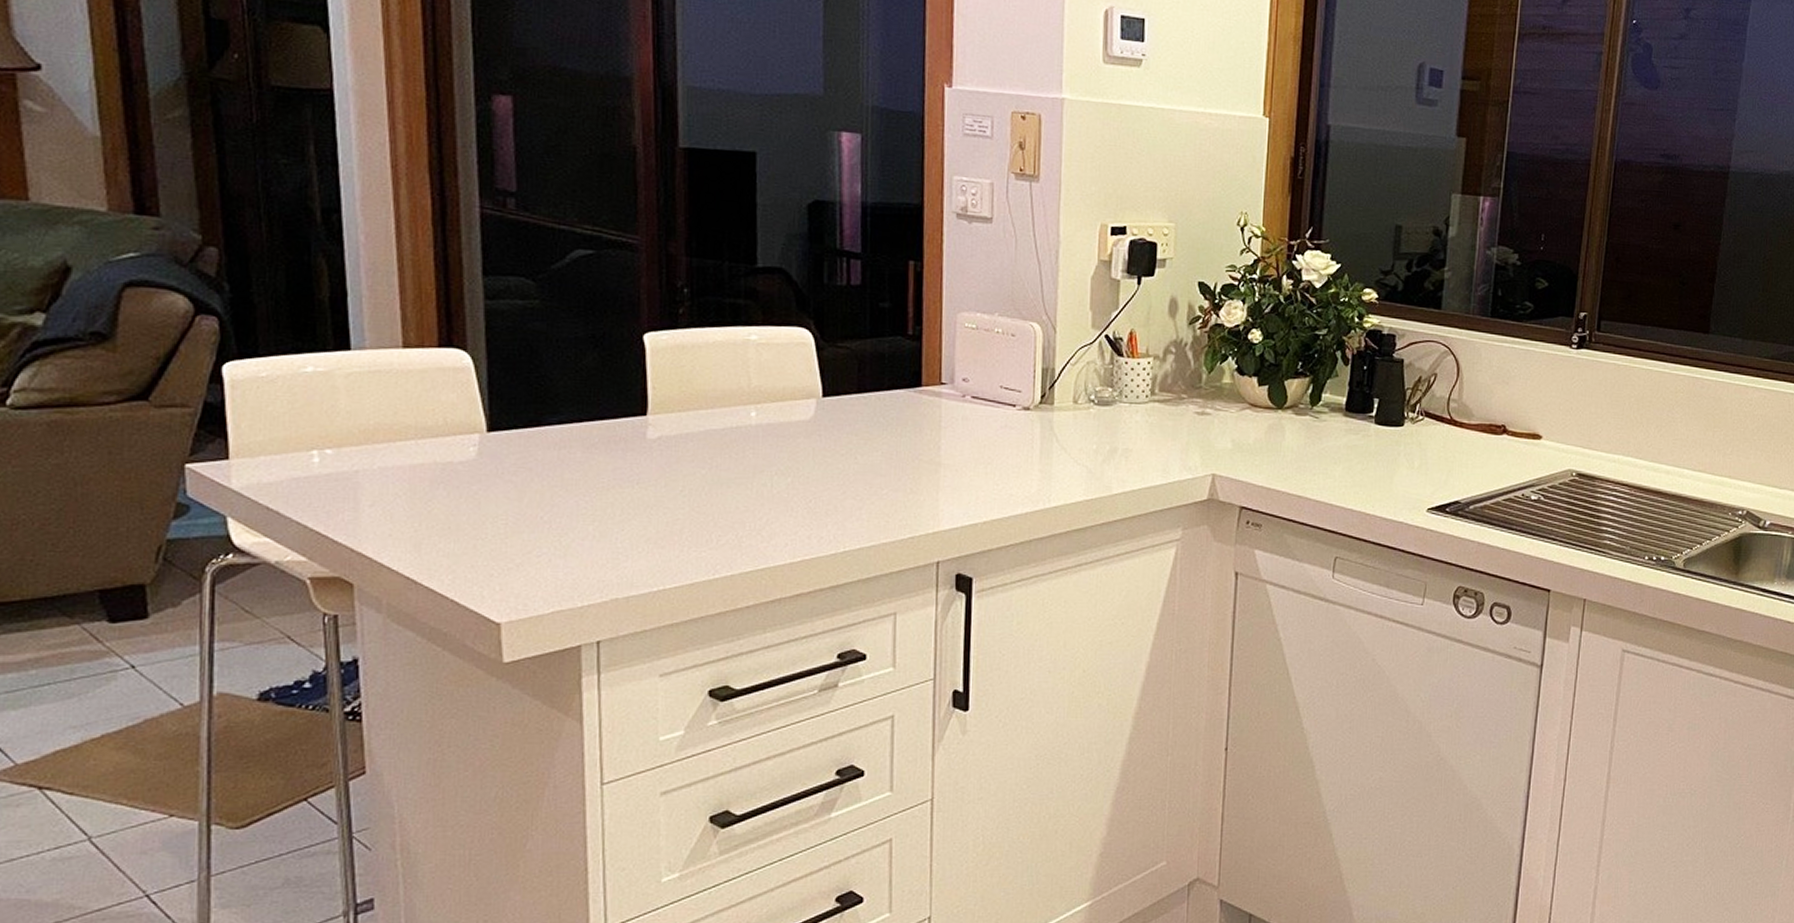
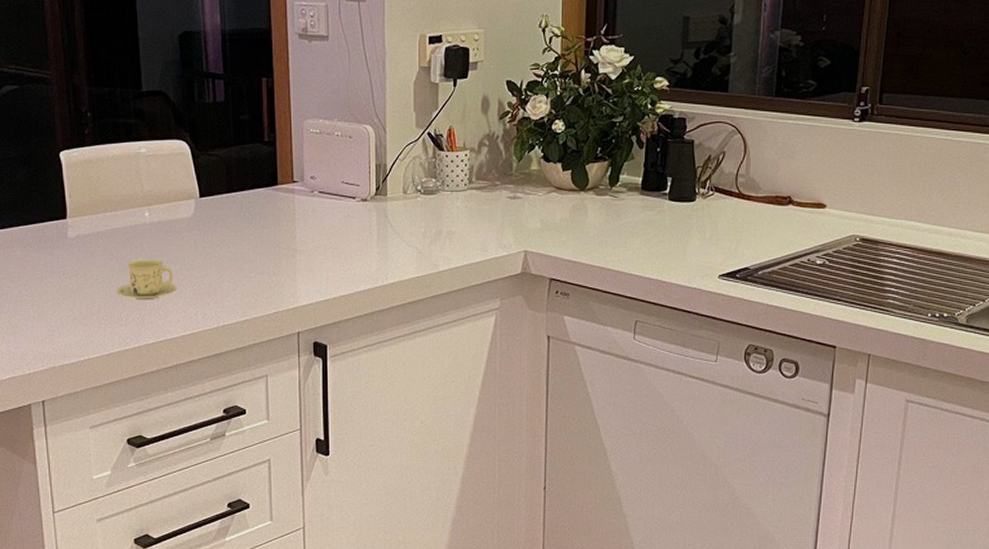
cup and saucer: none [706,468,787,519] -> present [116,259,177,300]

